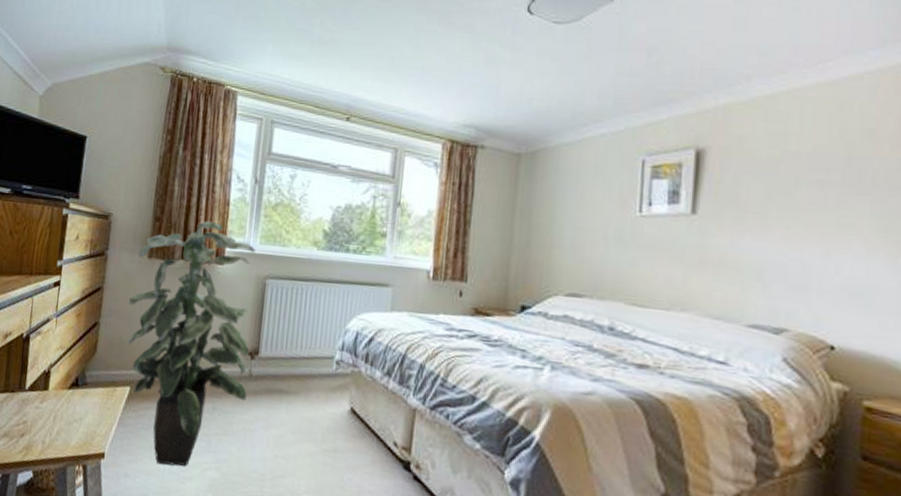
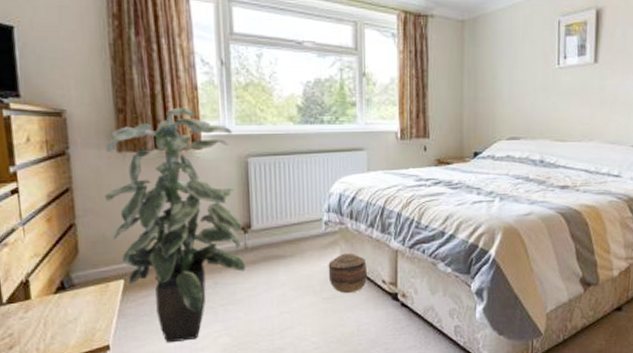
basket: none [332,400,378,450] -> present [328,253,368,294]

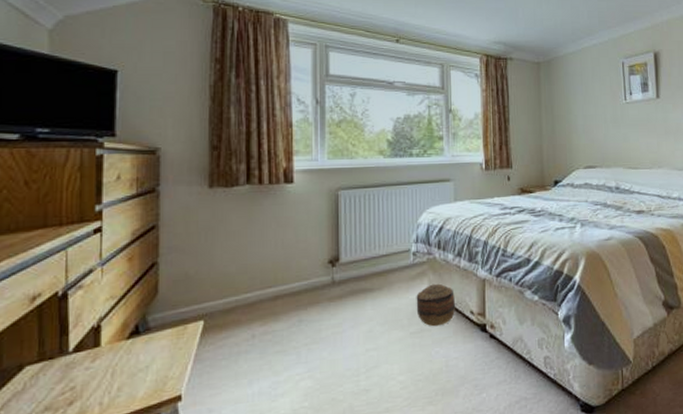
indoor plant: present [105,107,246,343] -> none [192,143,332,390]

